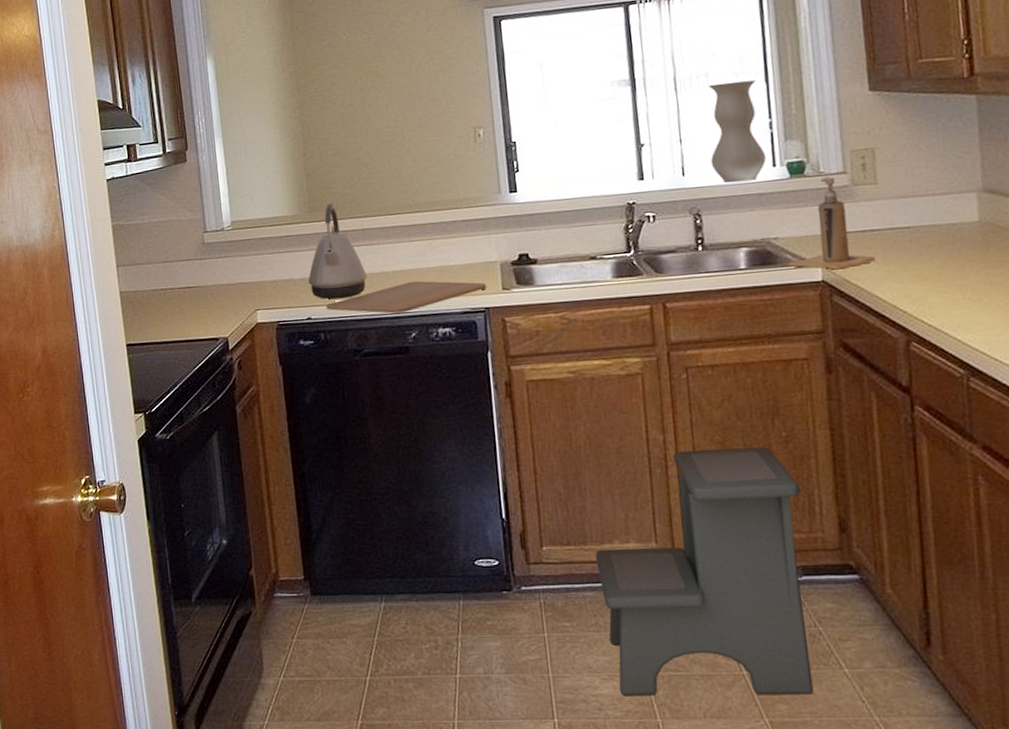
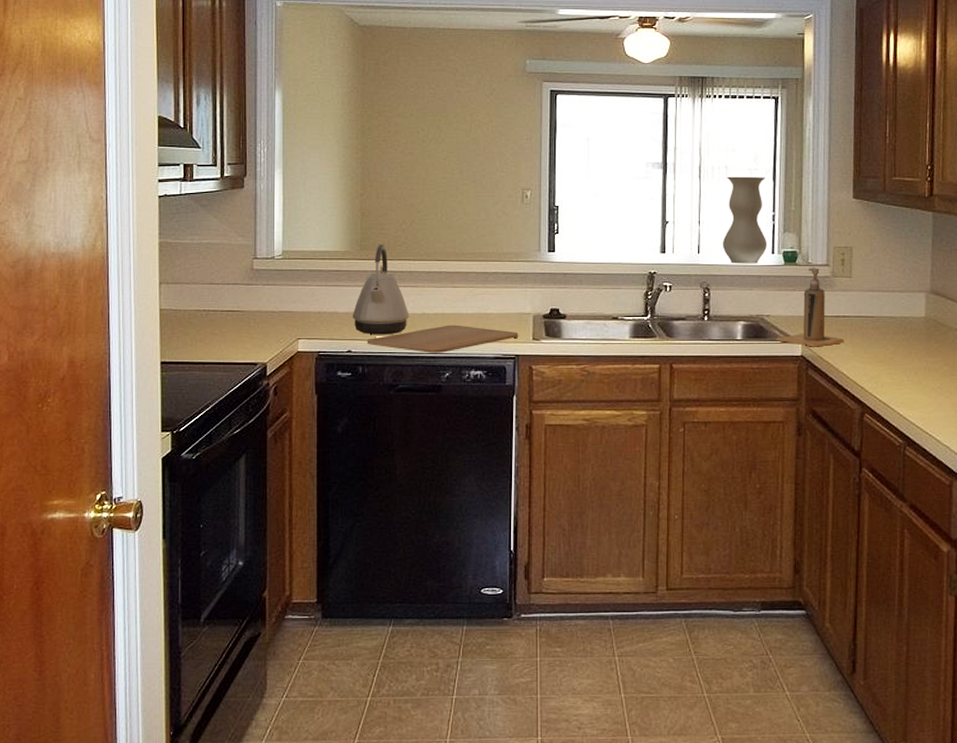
step stool: present [595,447,814,696] -> none [589,496,766,716]

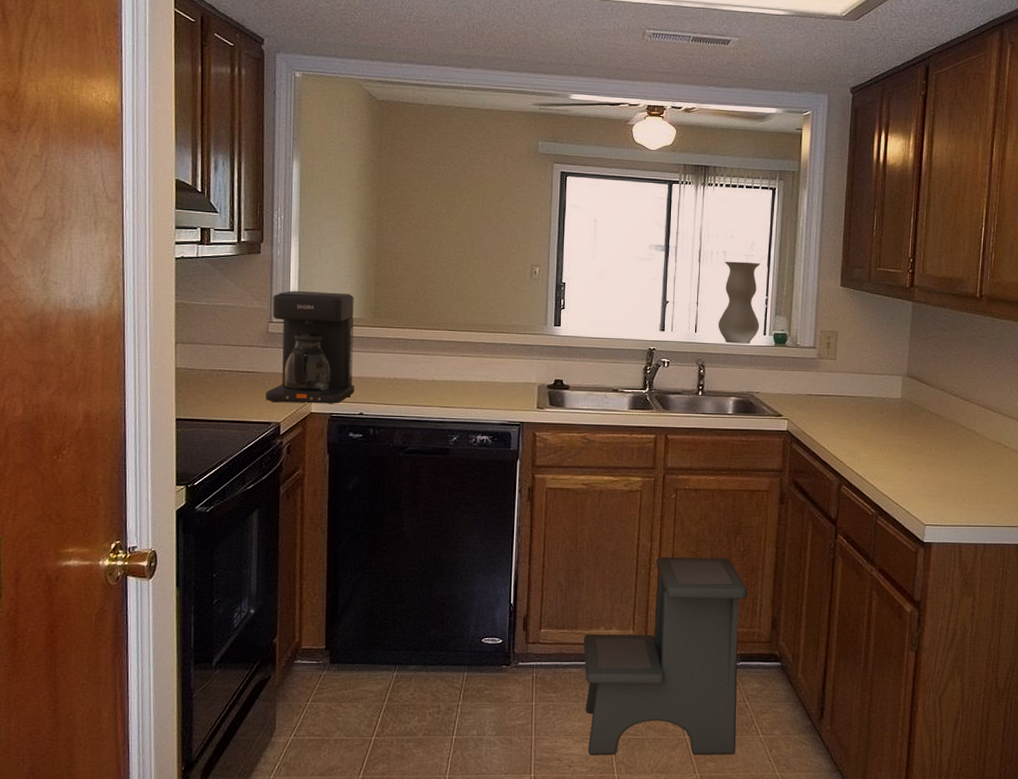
coffee maker: none [251,225,342,343] -> present [266,291,354,405]
kettle: present [352,244,410,335] -> none [364,313,420,399]
chopping board: present [366,325,519,353] -> none [378,391,524,418]
step stool: none [589,496,766,716] -> present [583,556,748,755]
soap dispenser: present [775,267,844,347] -> none [763,349,826,423]

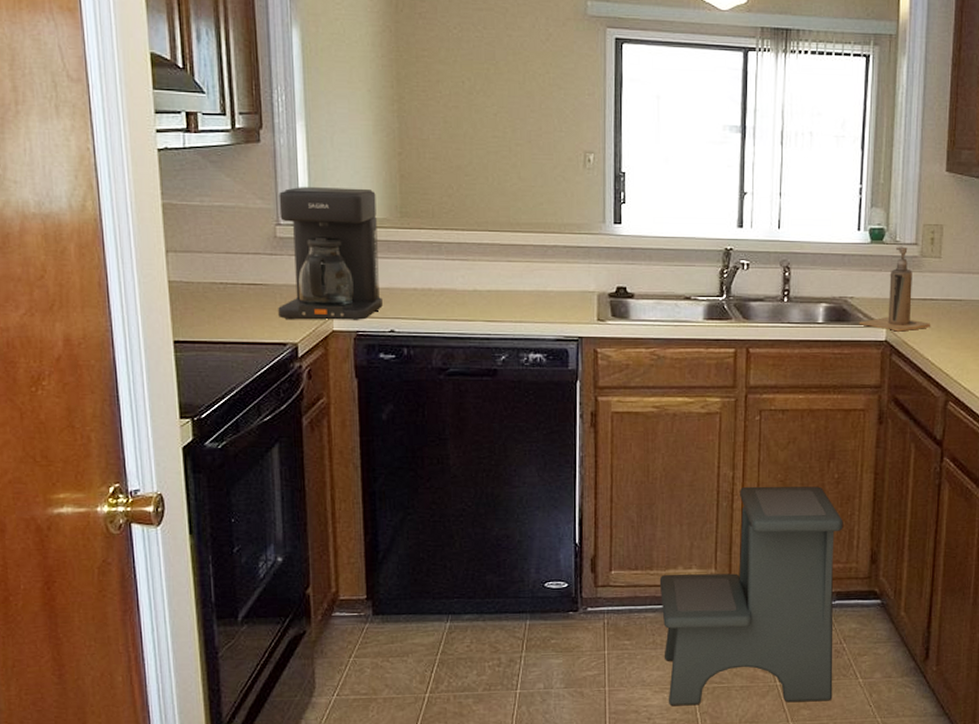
vase: present [718,261,760,344] -> none [804,143,853,241]
soap dispenser: none [763,349,826,423] -> present [858,246,930,332]

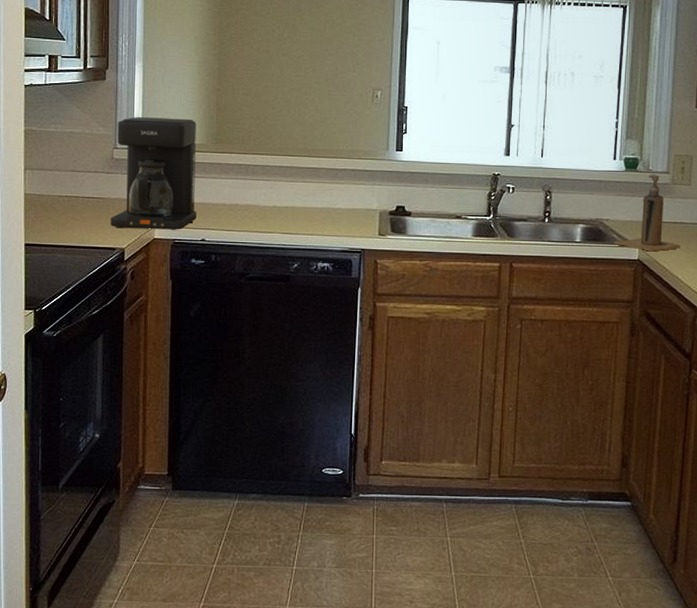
step stool: present [659,486,843,706] -> none [425,389,596,597]

